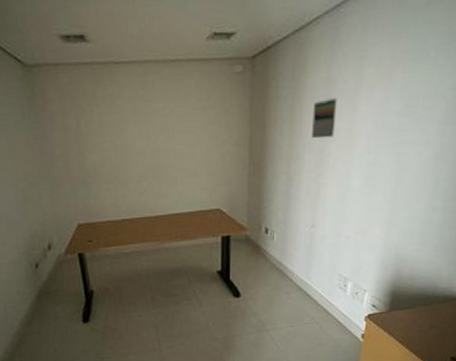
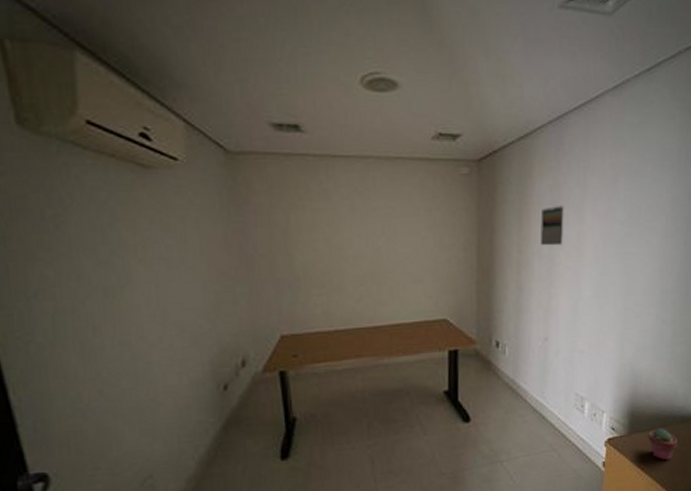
potted succulent: none [408,306,438,335] -> present [648,428,678,461]

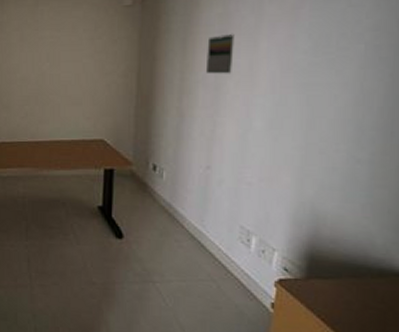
potted succulent: present [648,428,678,461] -> none [332,278,373,316]

